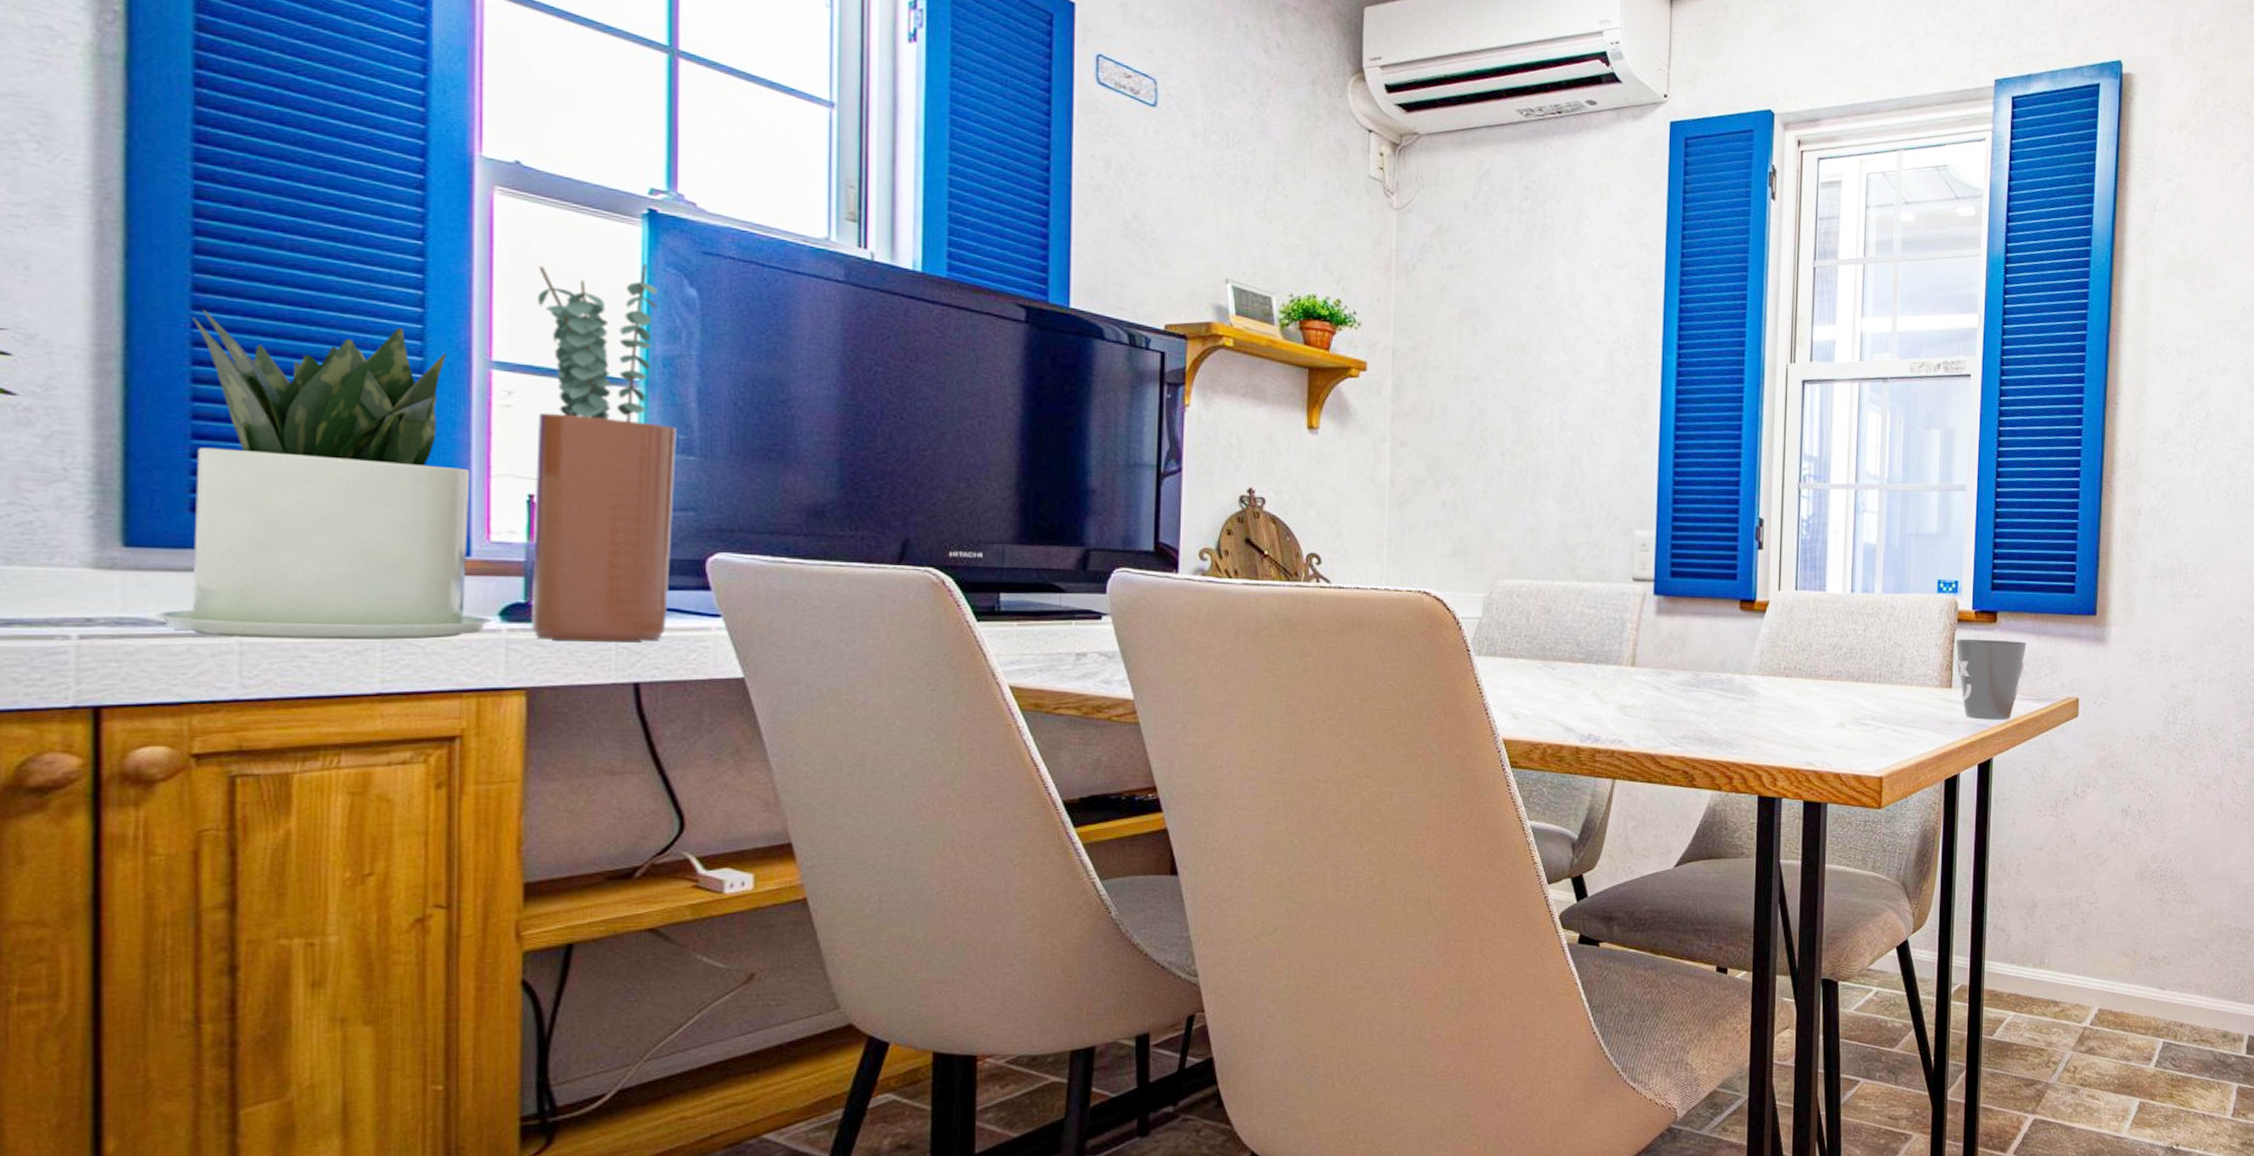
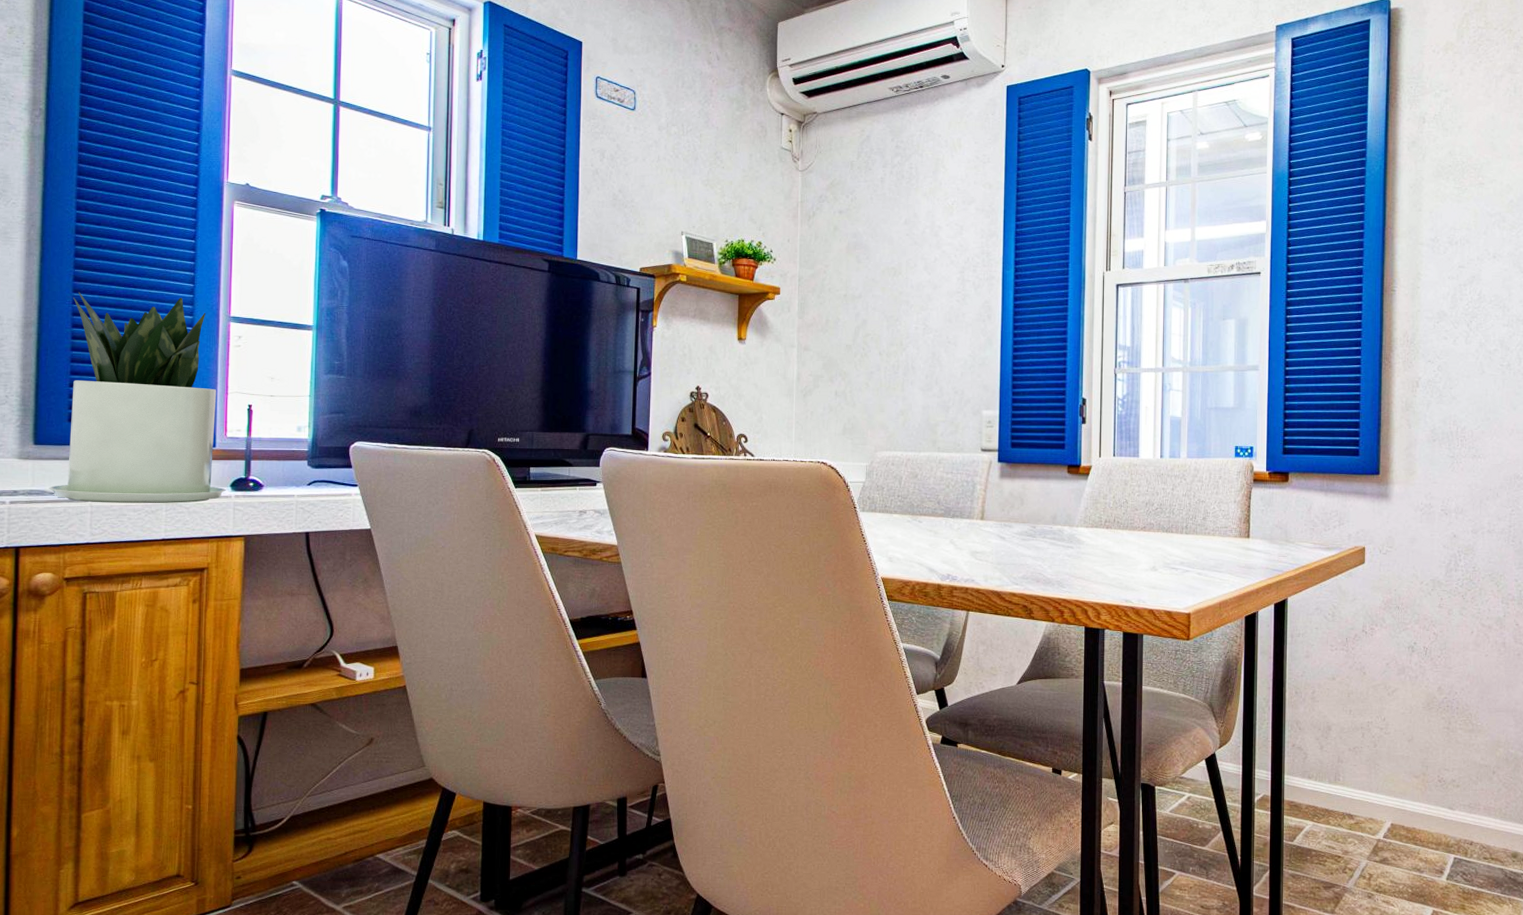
vase: present [530,264,677,642] -> none [248,246,334,504]
mug: present [1956,638,2027,720] -> none [1252,496,1316,566]

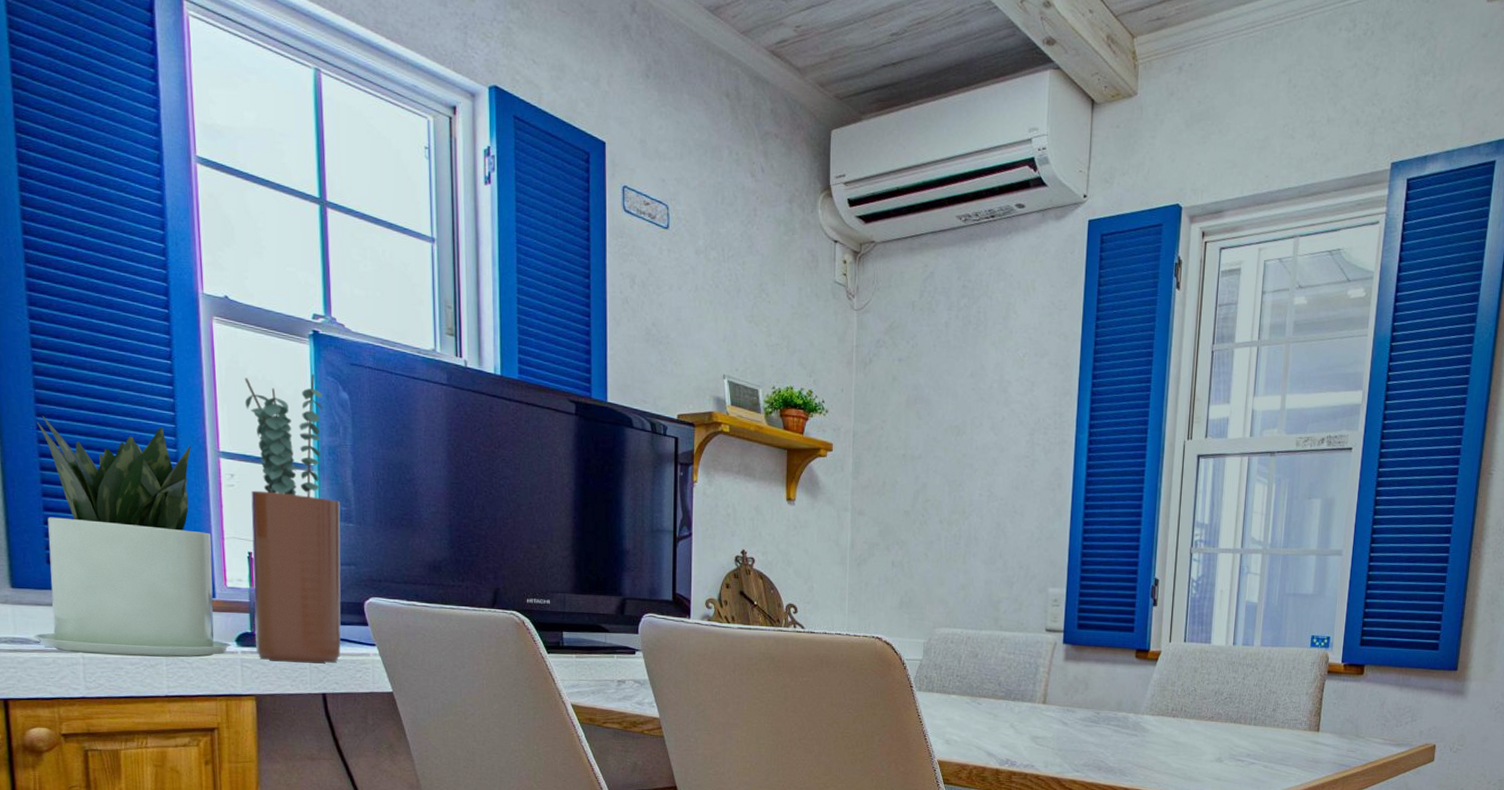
vase: none [248,246,334,504] -> present [244,374,341,663]

